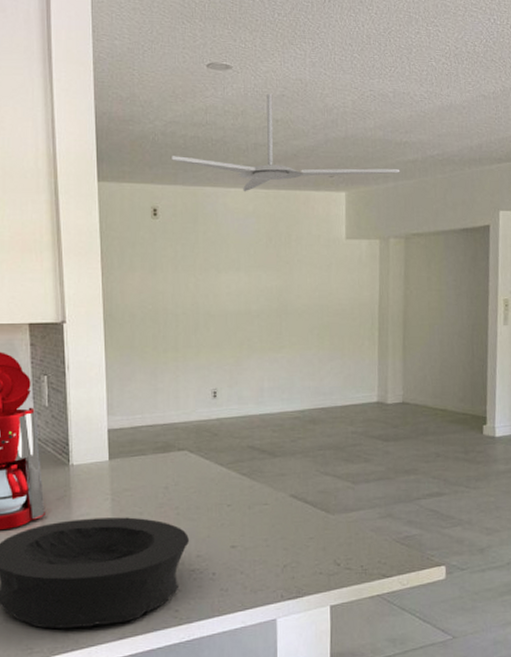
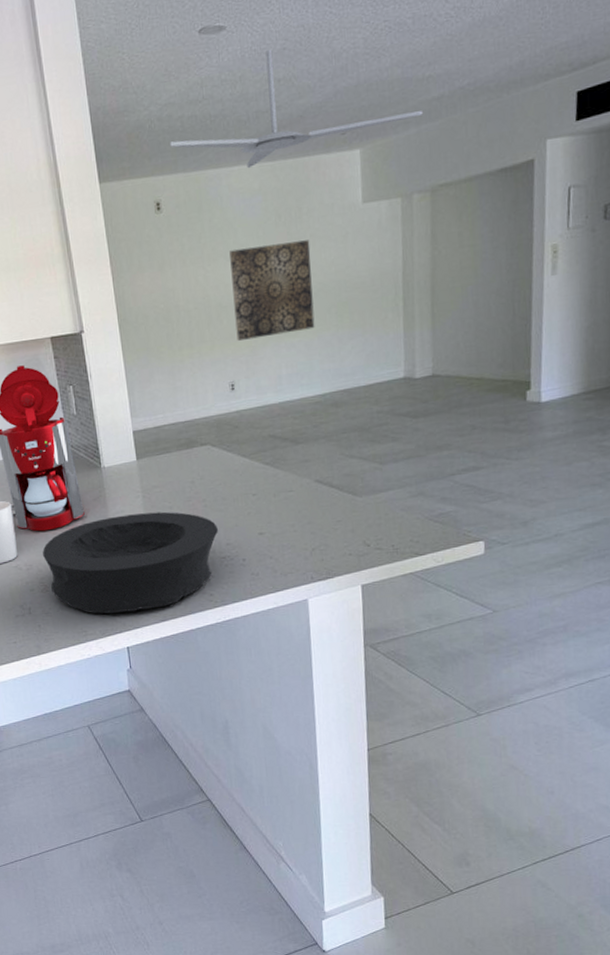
wall art: none [221,263,298,350] -> present [229,240,315,341]

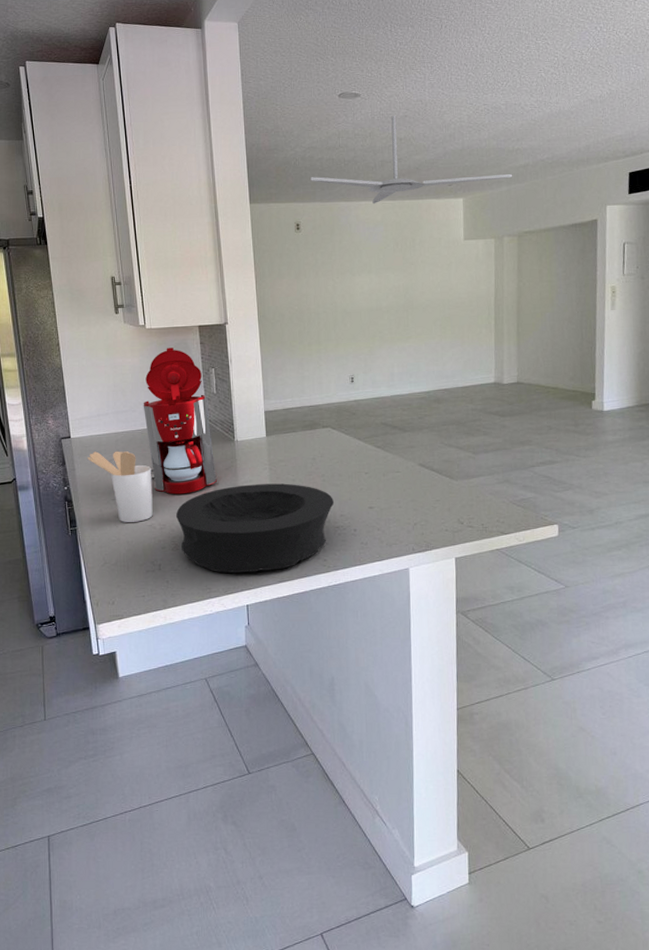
wall art: present [229,240,315,341] -> none [355,265,423,341]

